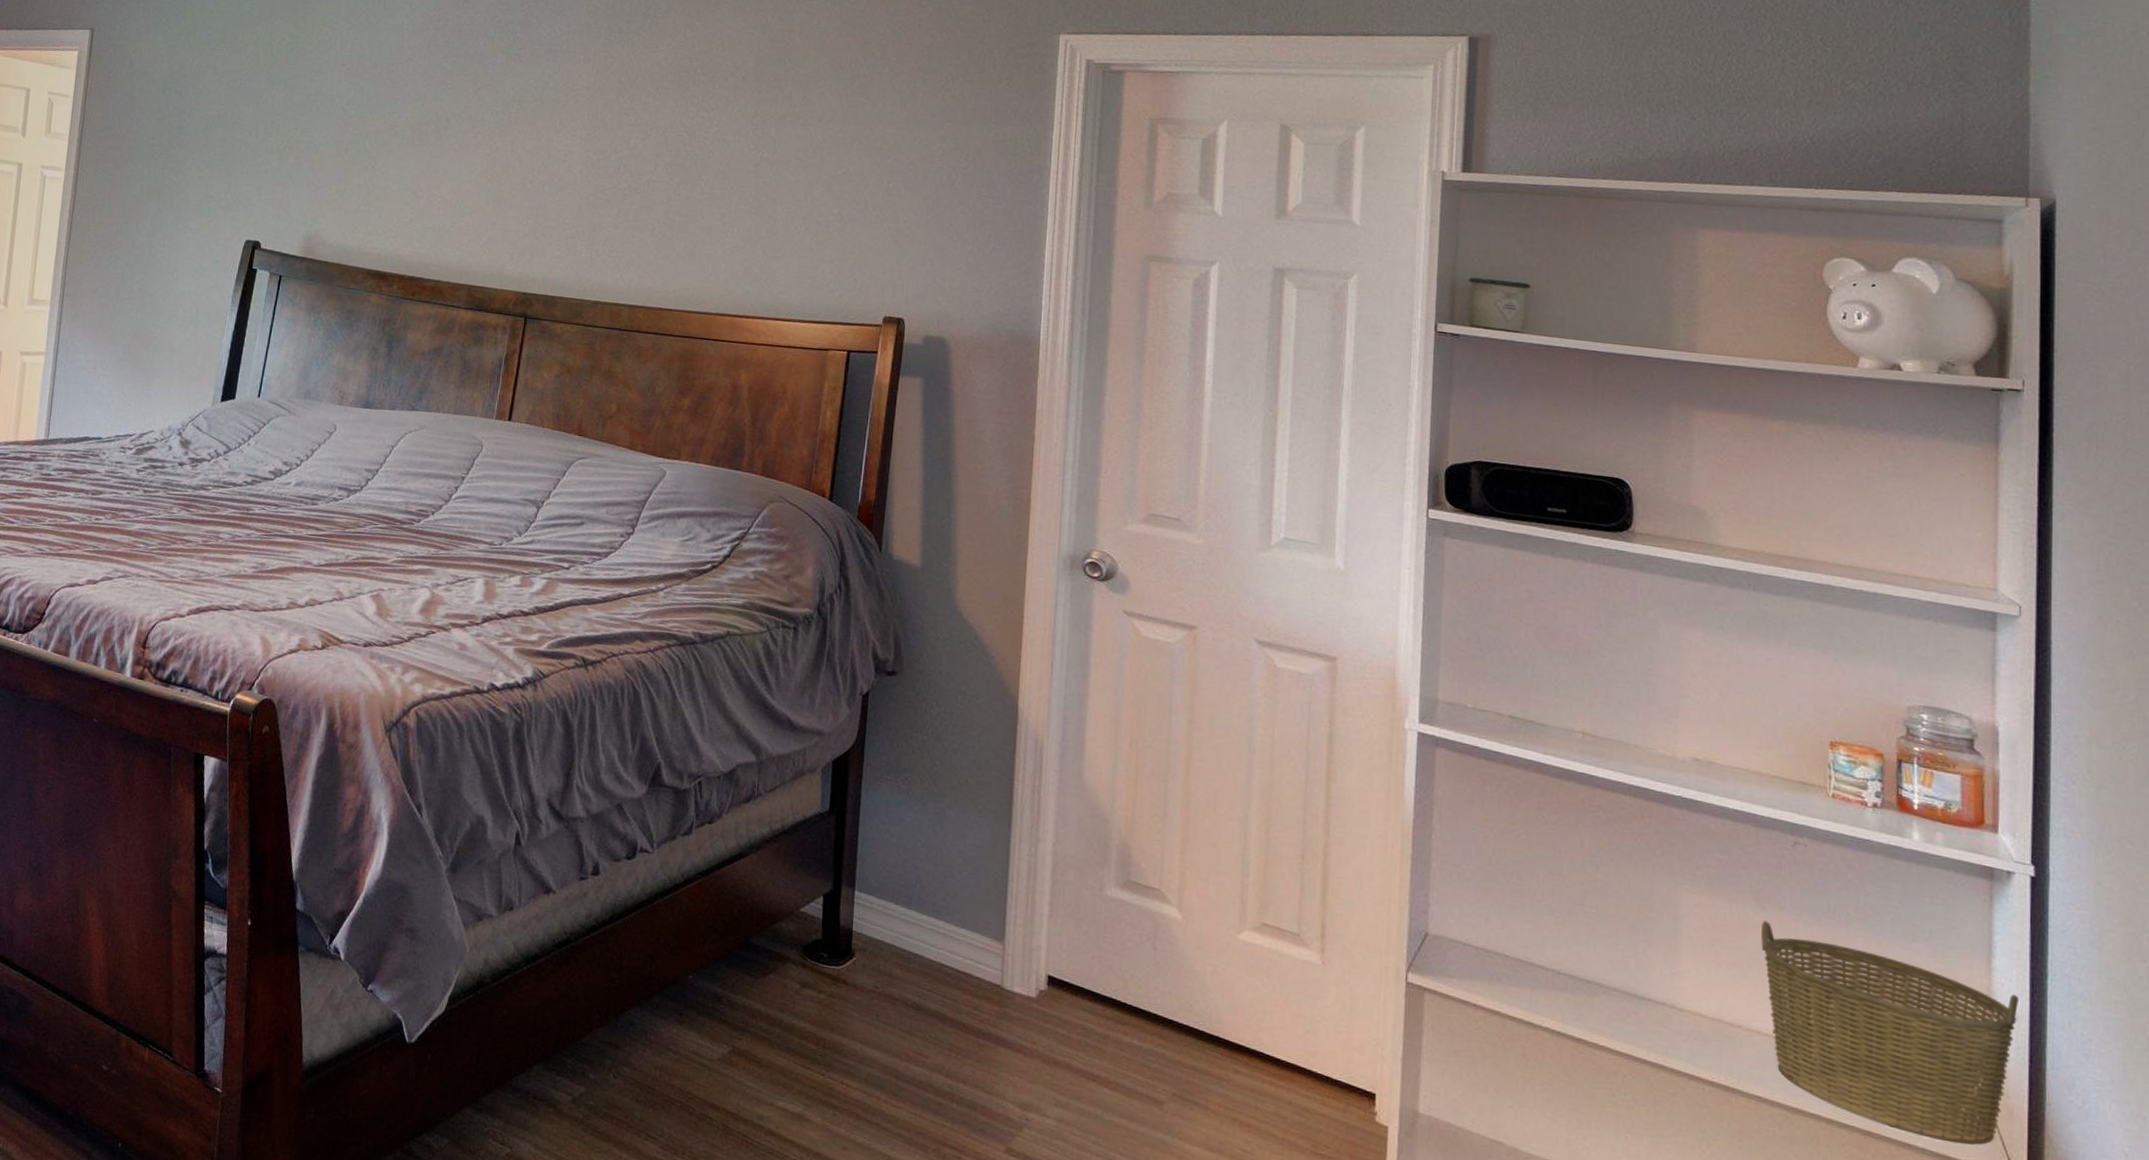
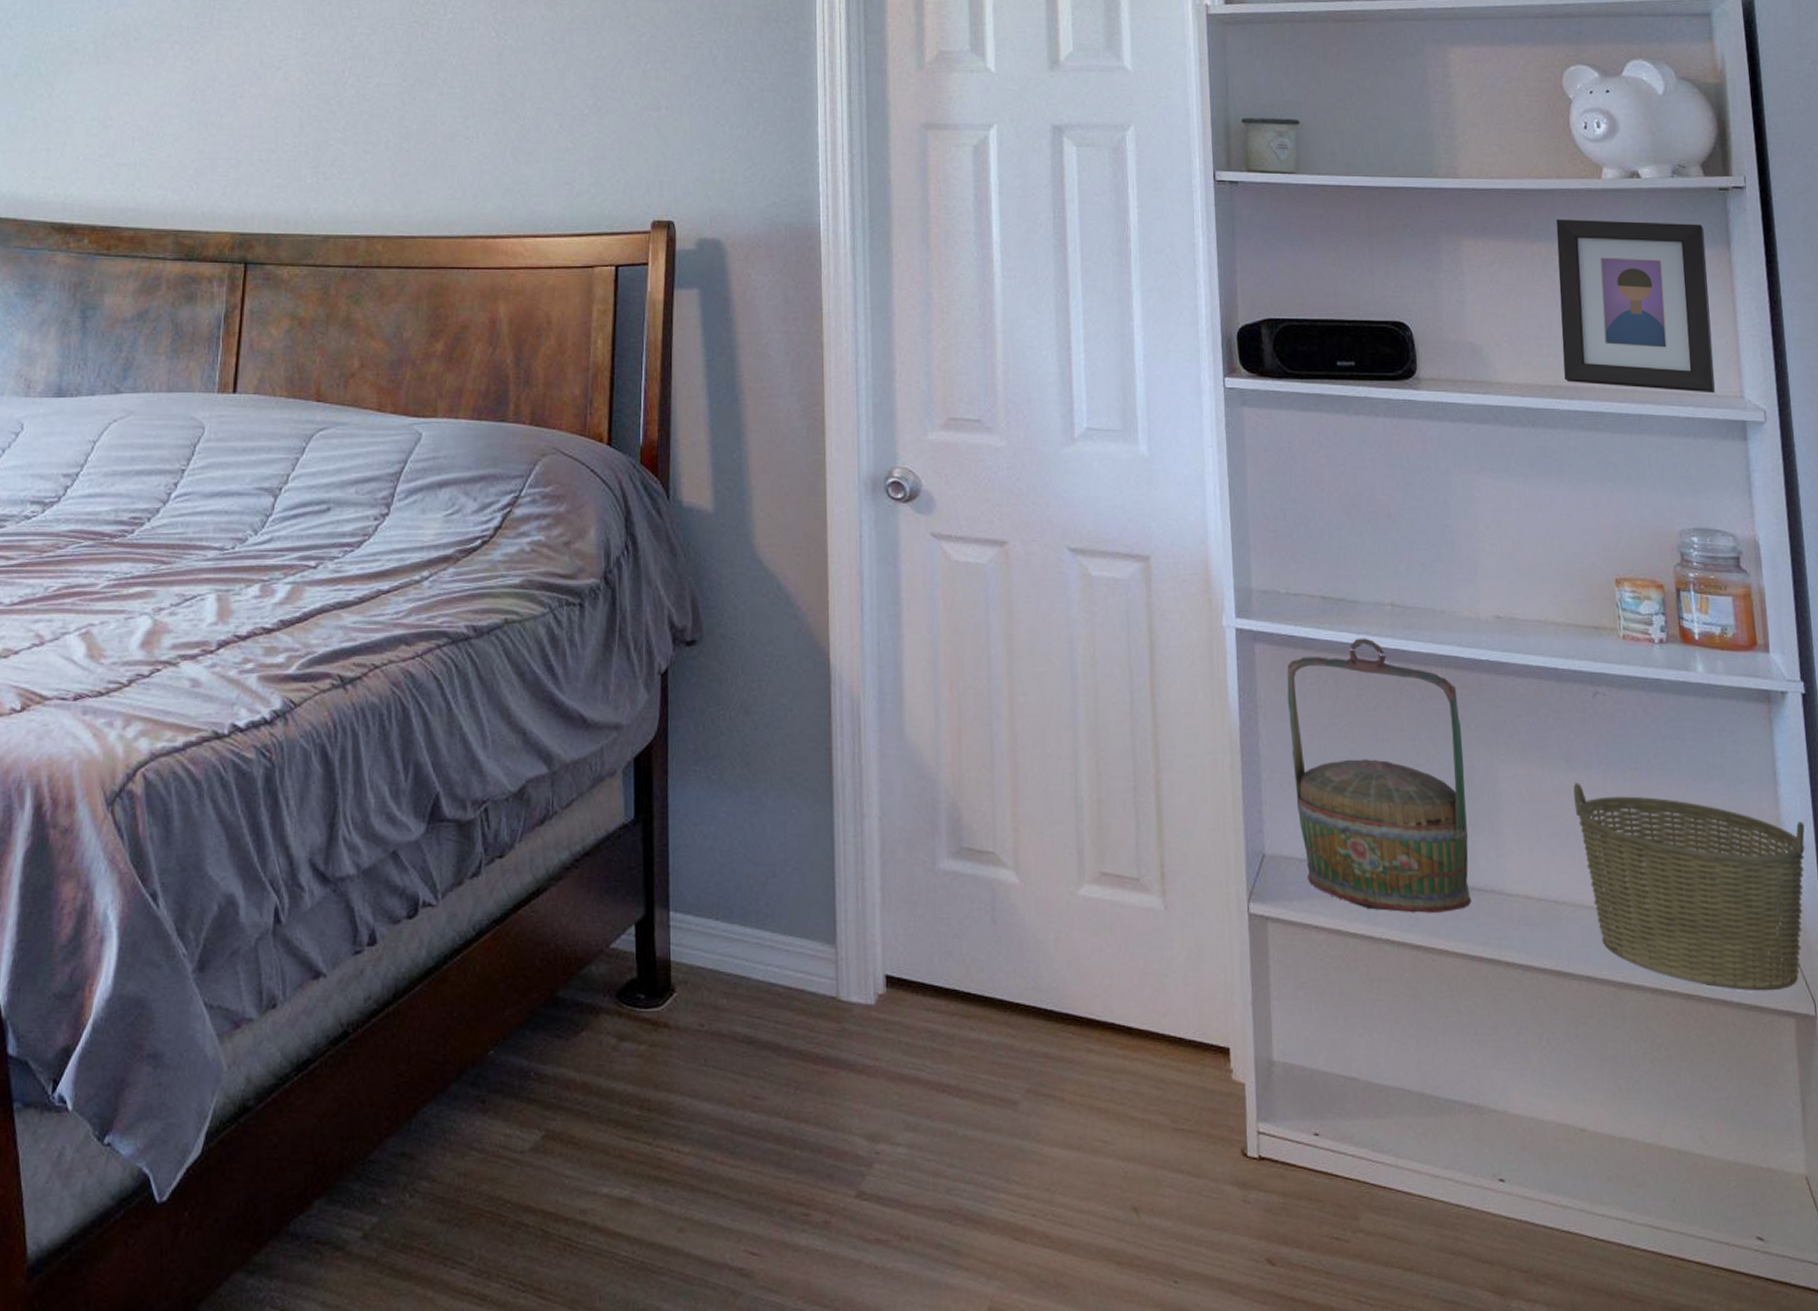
decorative basket: none [1464,757,1646,1015] -> present [1287,638,1472,913]
picture frame: none [1794,400,1969,583] -> present [1556,218,1715,394]

